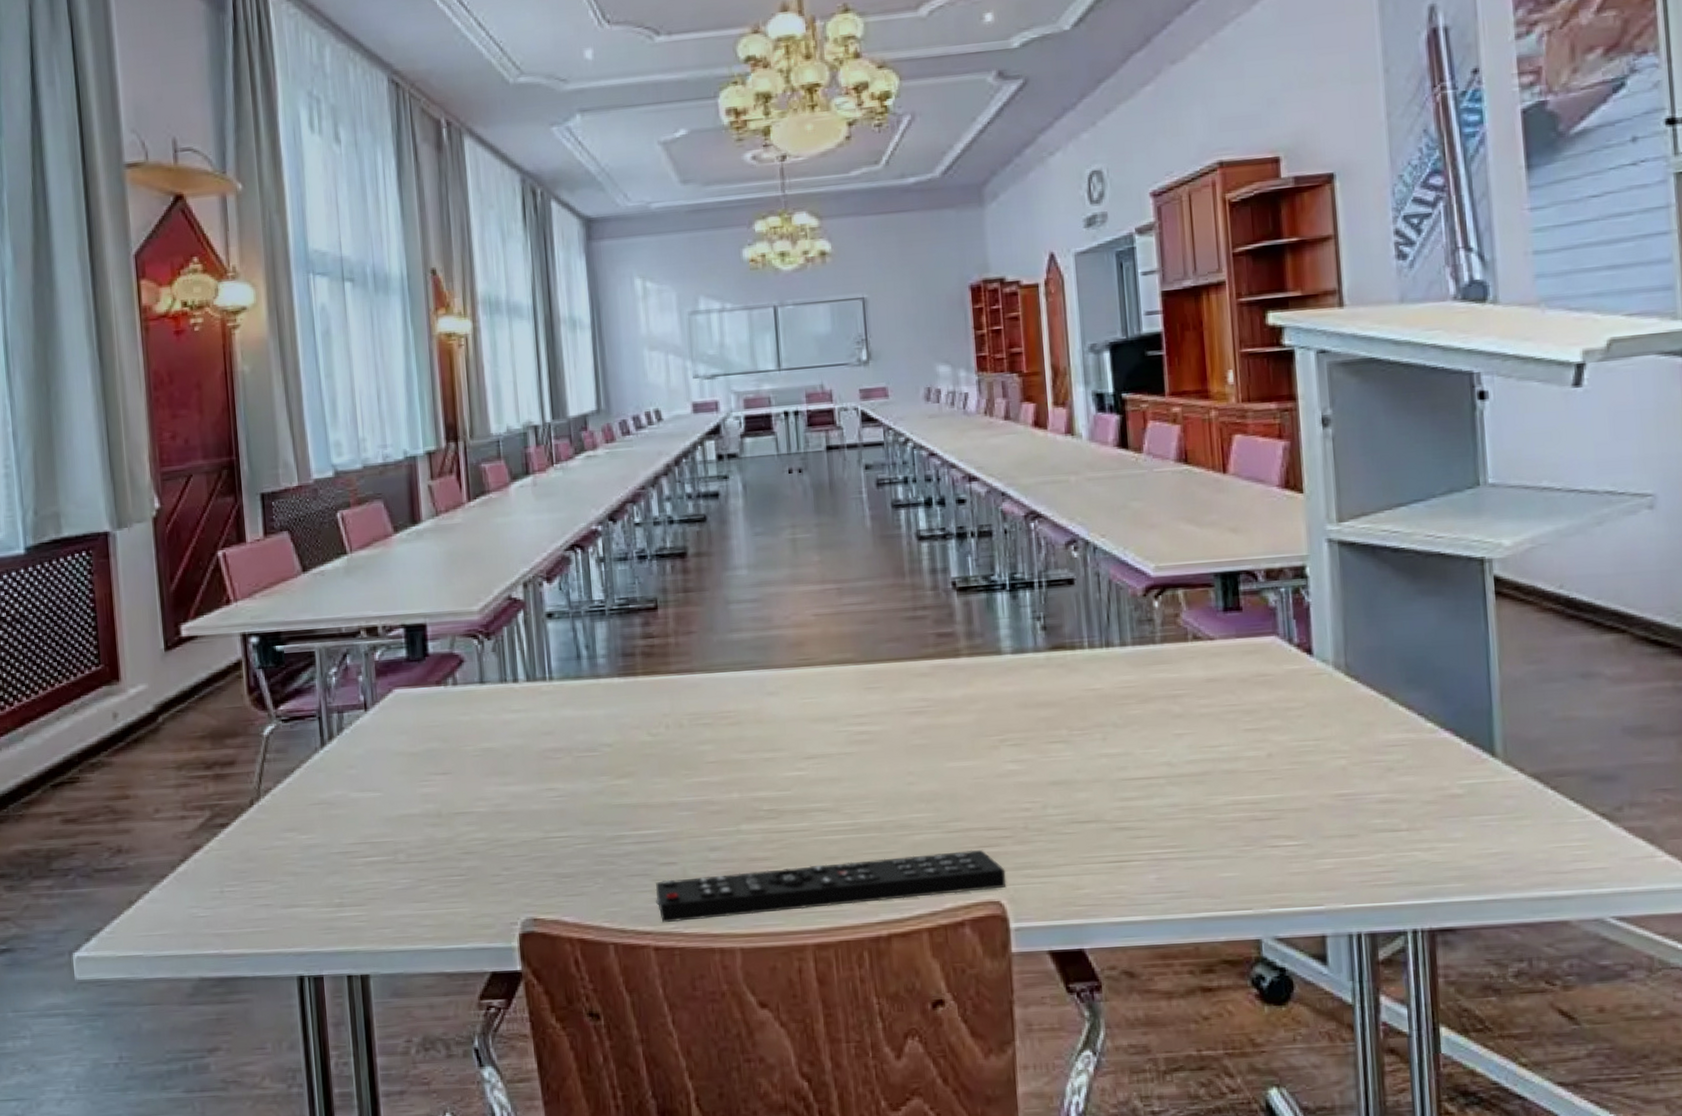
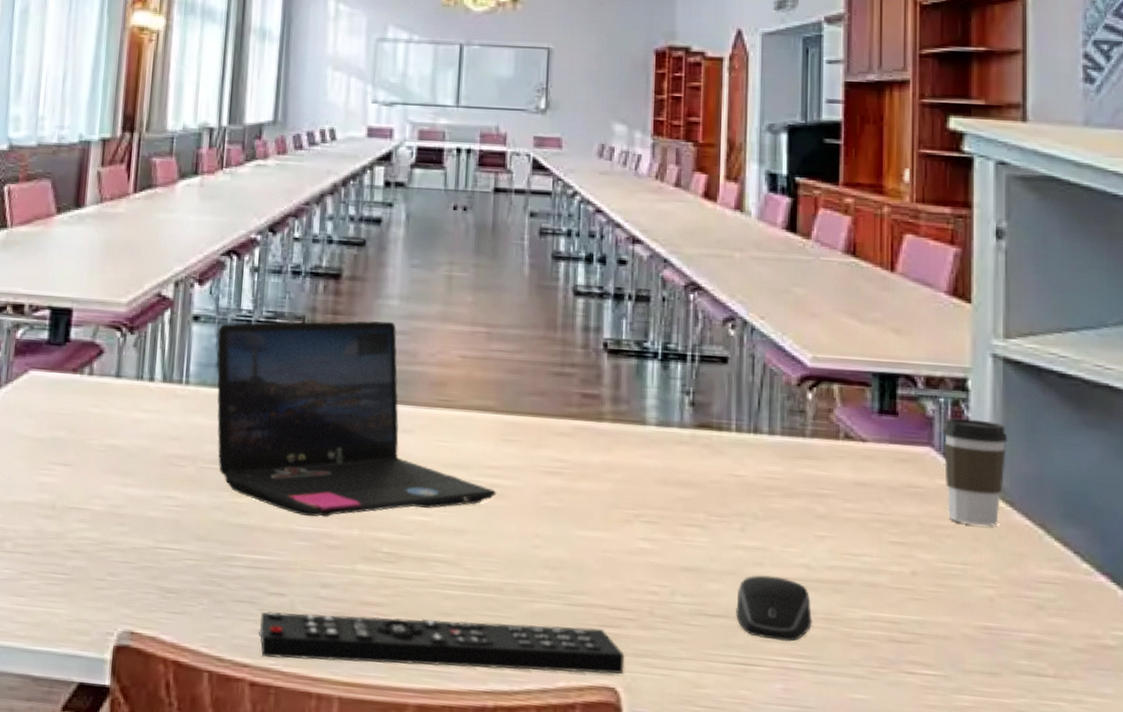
laptop: none [573,591,866,788] -> present [216,320,497,518]
computer mouse: none [1105,777,1178,836] -> present [736,575,812,642]
coffee cup: none [1285,603,1349,703] -> present [942,418,1008,526]

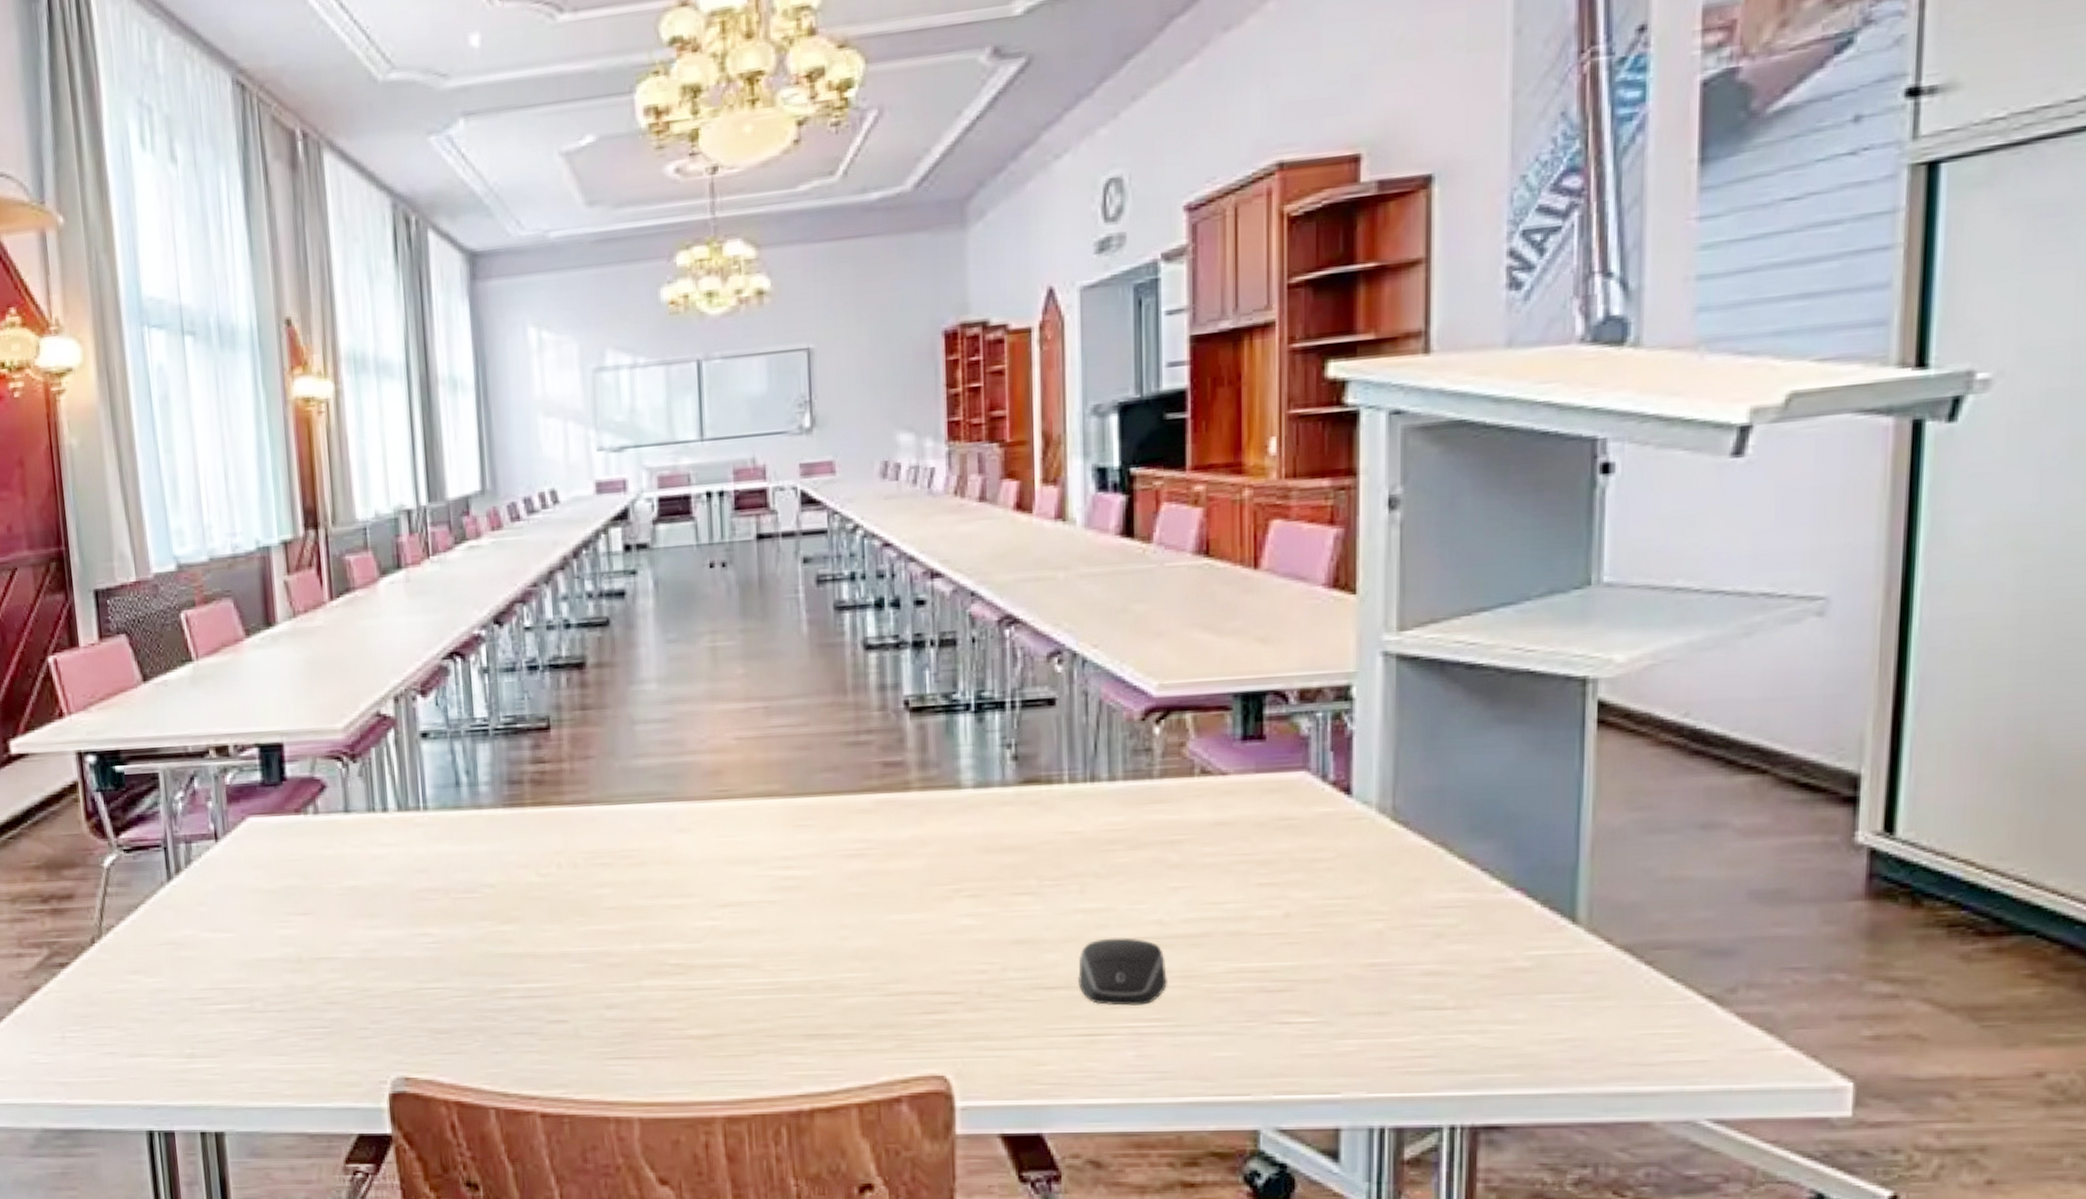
laptop: present [216,320,497,518] -> none [451,709,793,937]
remote control: present [258,611,625,674] -> none [542,1016,953,1086]
coffee cup: present [942,418,1008,526] -> none [1320,732,1402,854]

